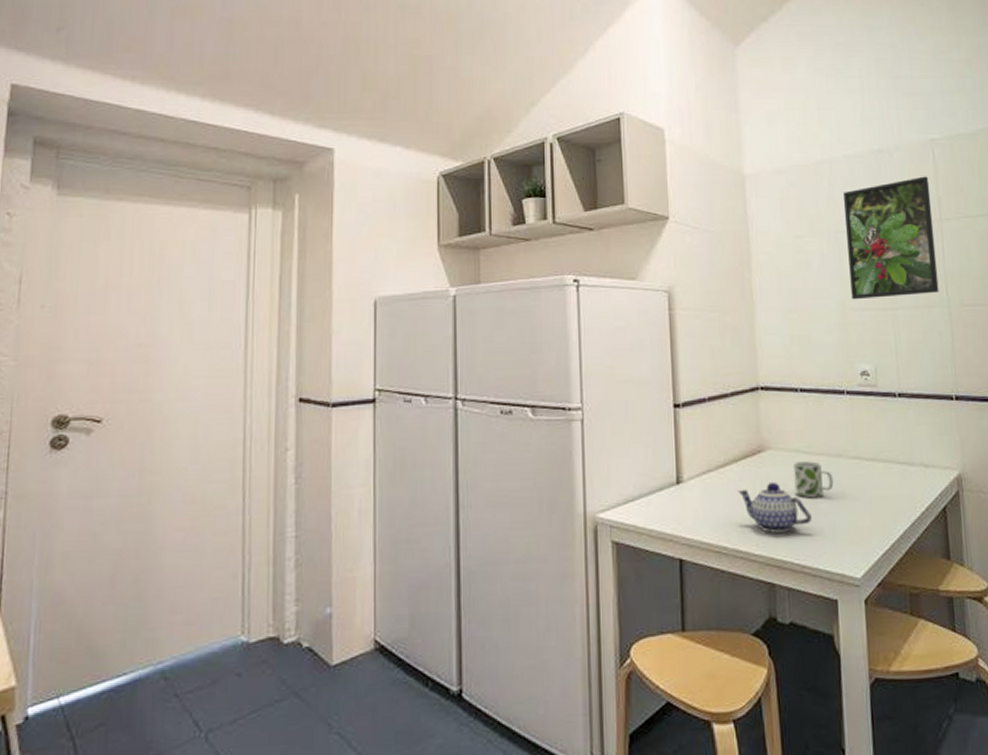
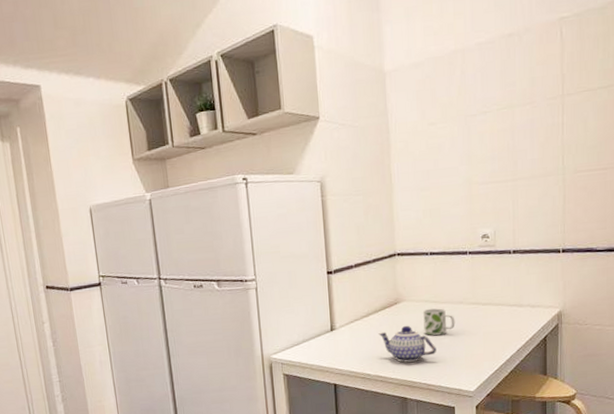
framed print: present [843,176,939,300] -> none [473,55,556,175]

